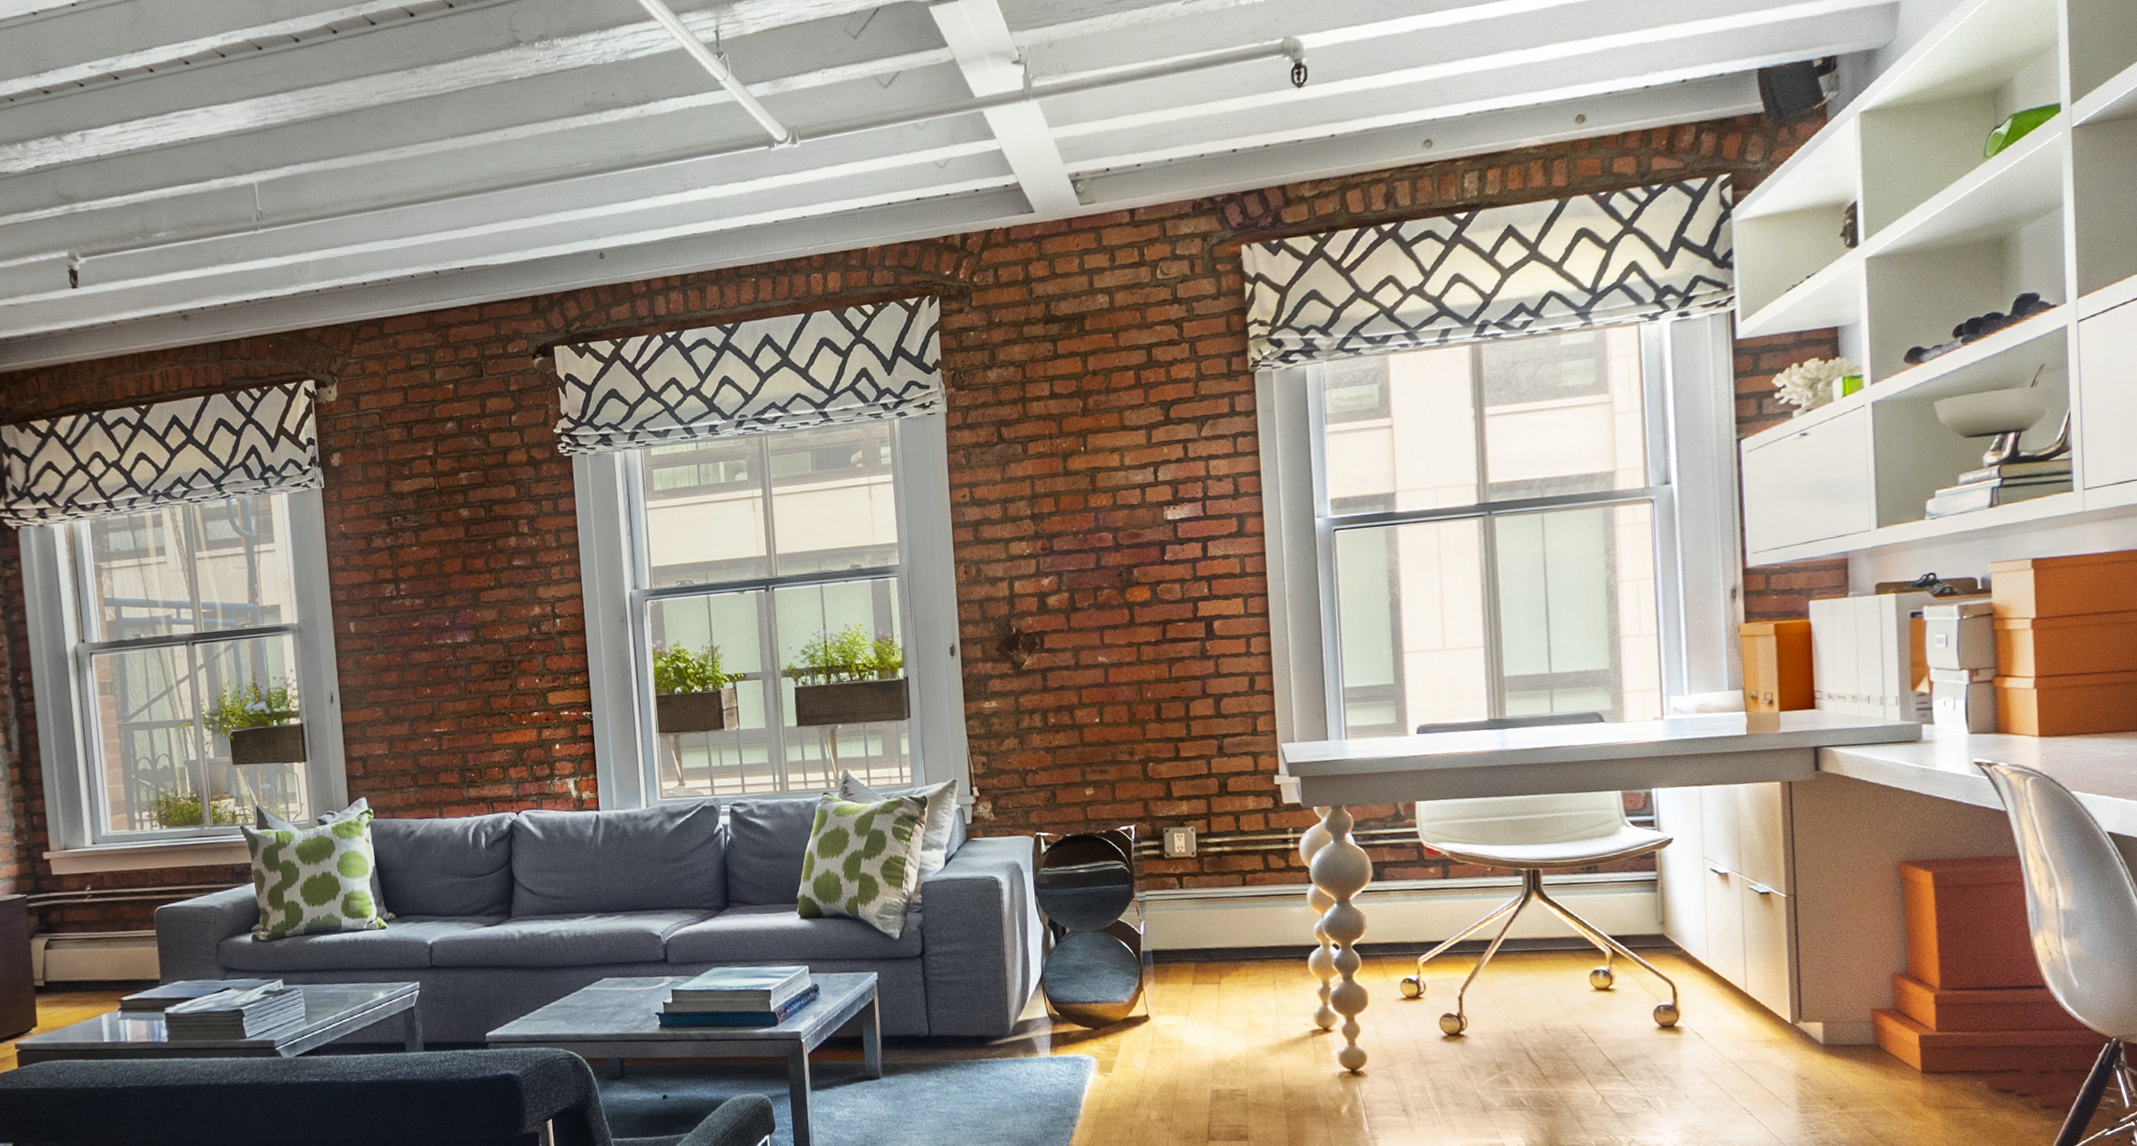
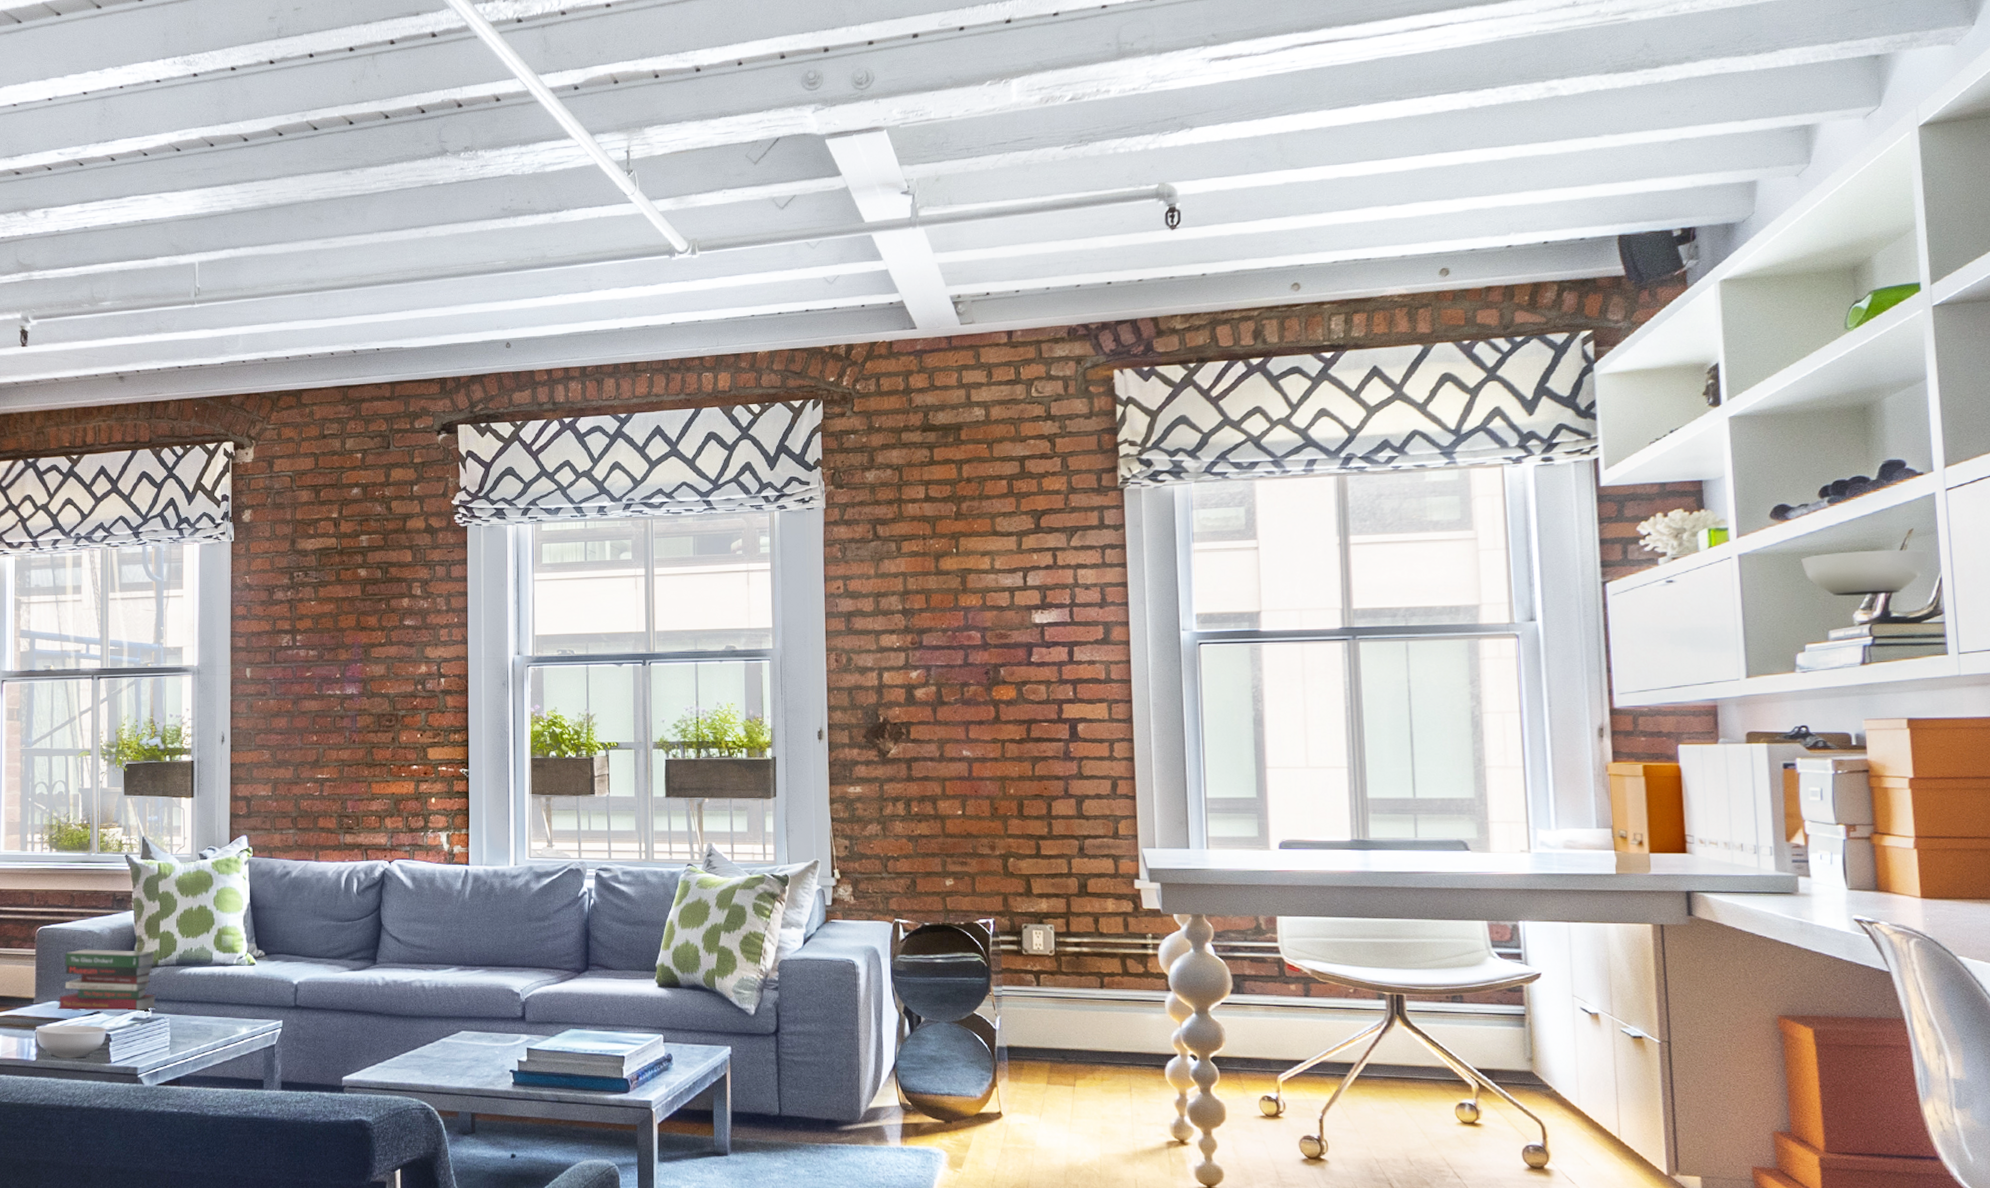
bowl: none [165,1002,239,1038] -> present [36,1025,107,1059]
books: none [185,922,287,990] -> present [59,949,156,1013]

